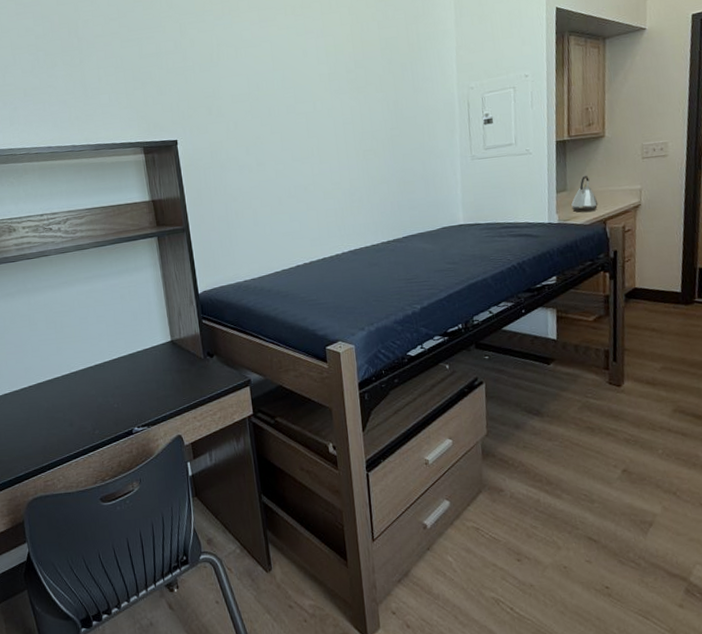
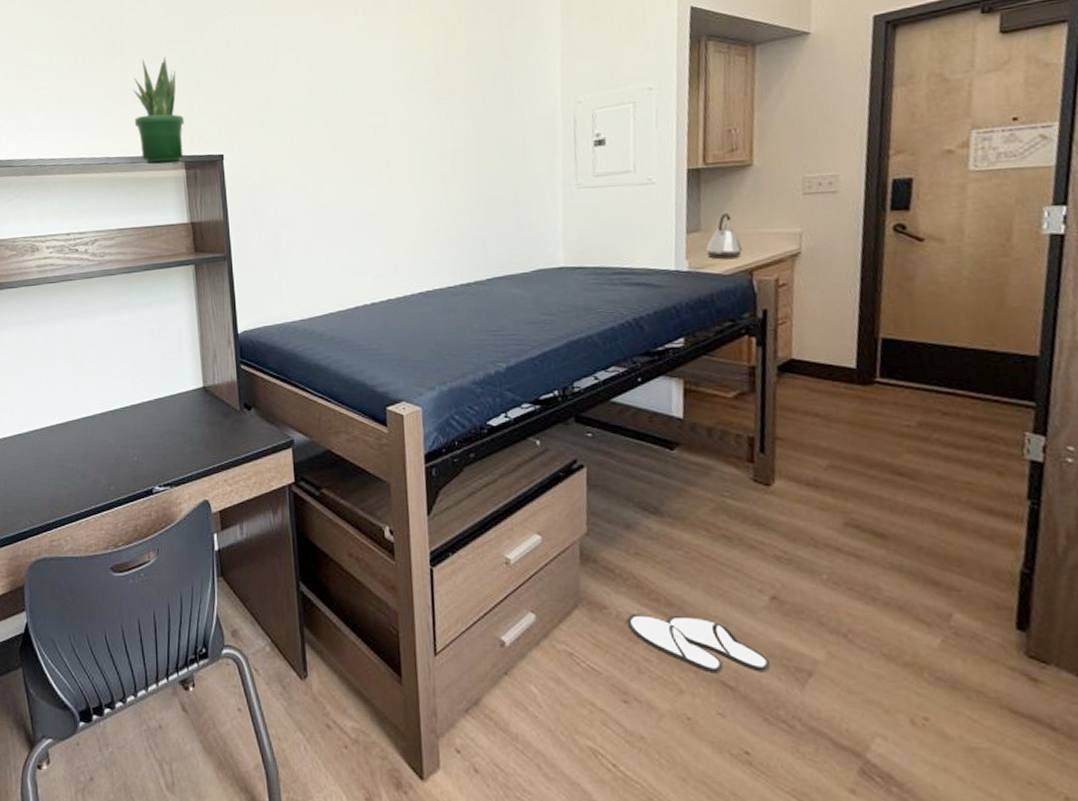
planter: none [92,54,141,151] -> present [133,57,184,165]
slippers: none [518,491,623,532] -> present [627,613,771,674]

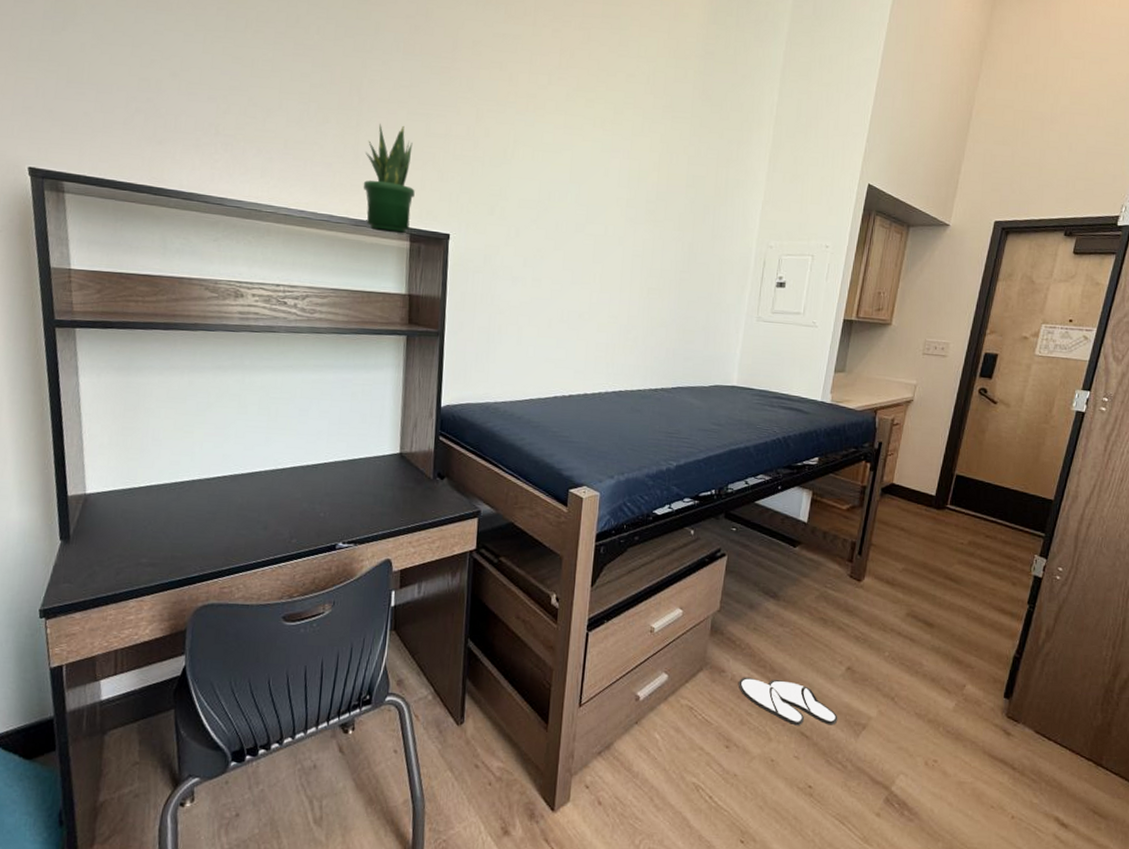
kettle: present [706,212,743,260] -> none [846,360,873,399]

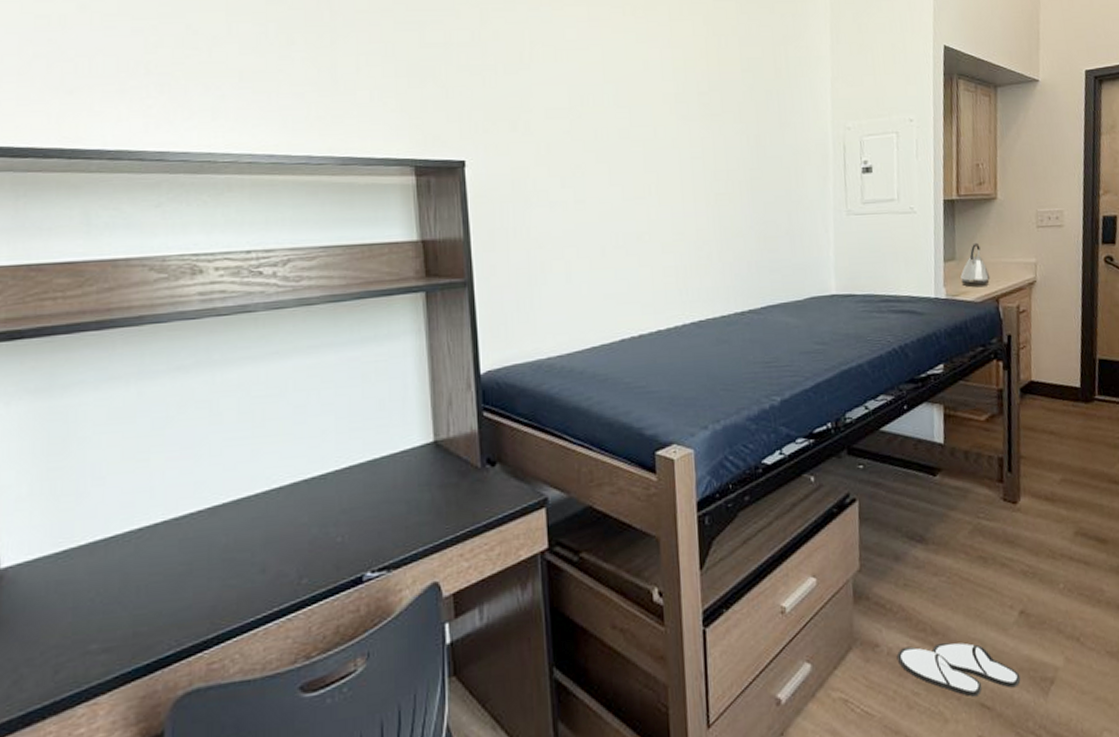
planter: present [363,123,415,234] -> none [347,38,415,169]
kettle: none [846,360,873,399] -> present [960,242,991,288]

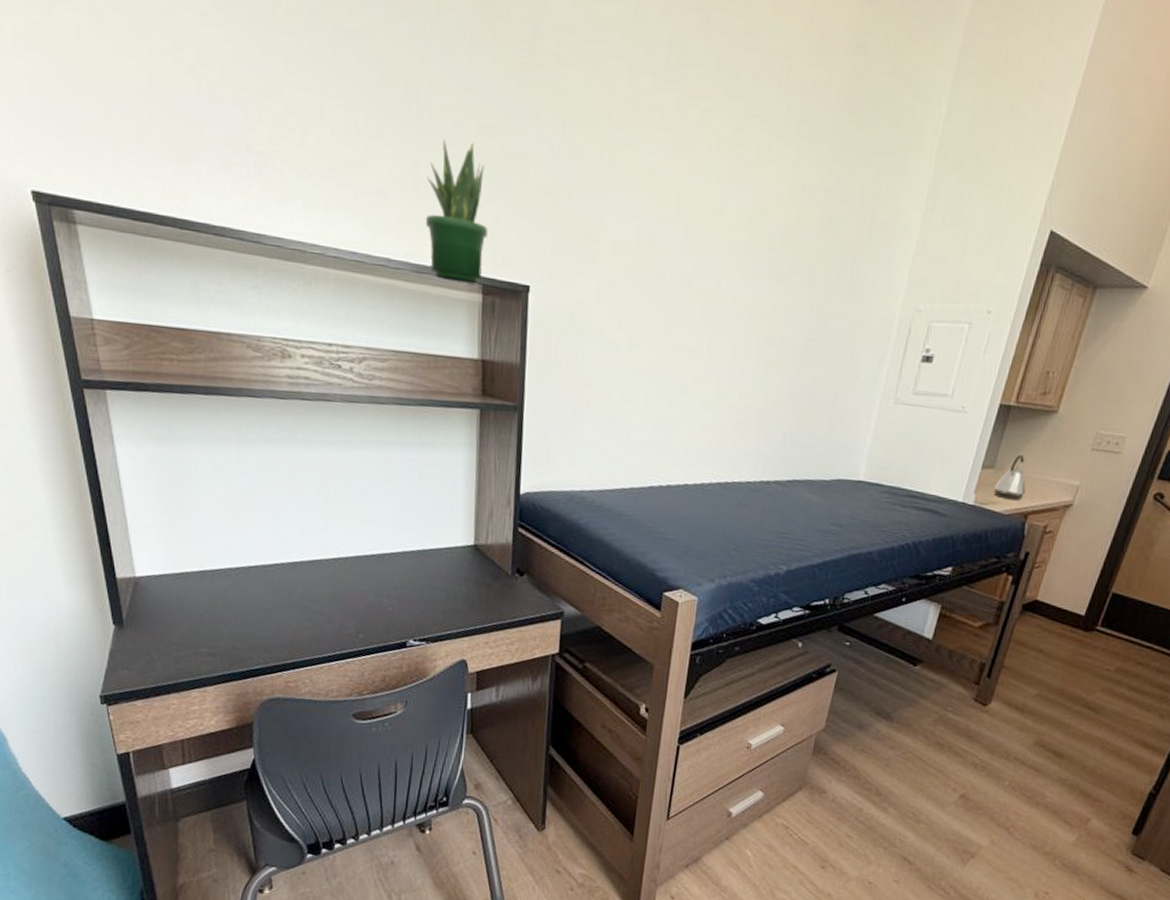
planter: none [347,38,415,169] -> present [425,139,488,284]
slippers: present [897,643,1021,697] -> none [840,799,946,852]

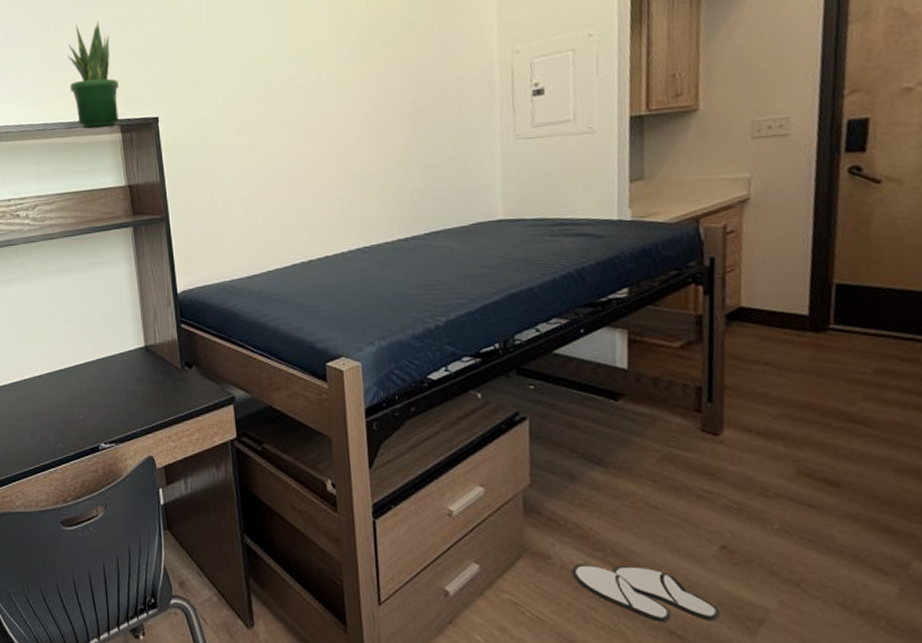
slippers: none [840,799,946,852] -> present [572,563,720,623]
kettle: present [993,454,1026,501] -> none [650,159,689,208]

